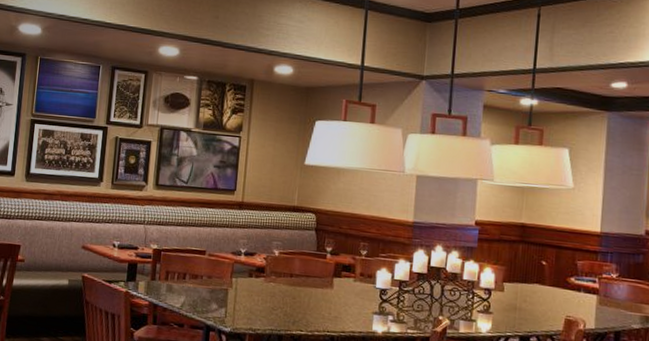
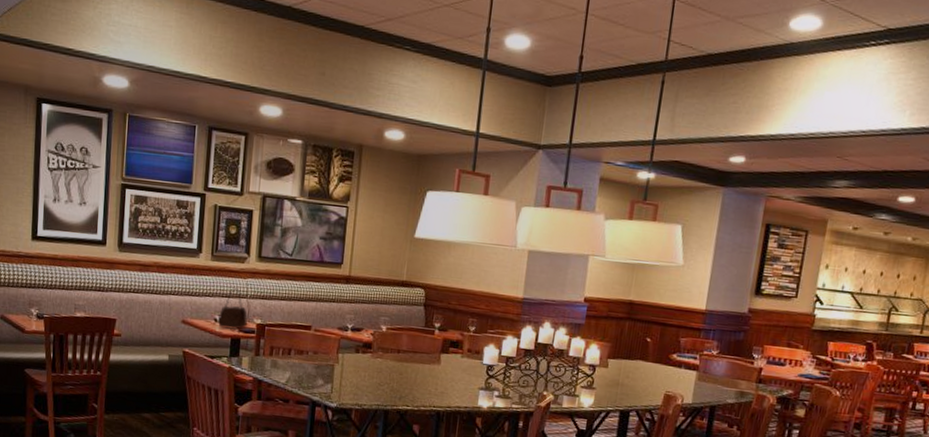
handbag: none [116,214,145,255] -> present [218,287,248,330]

